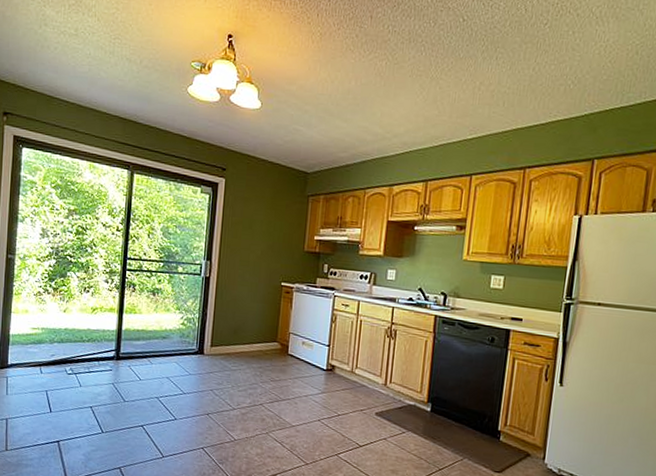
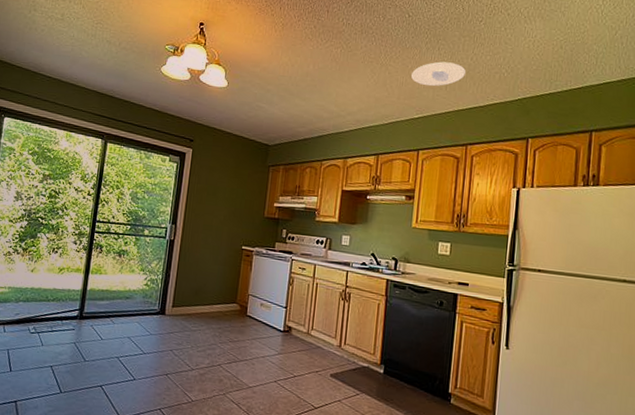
recessed light: none [465,73,526,102] -> present [411,61,466,86]

